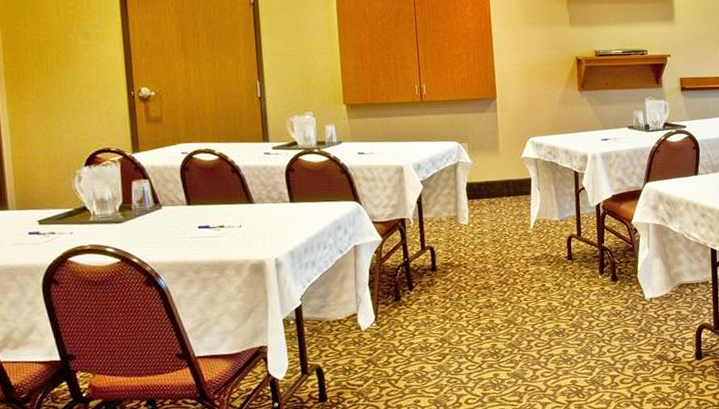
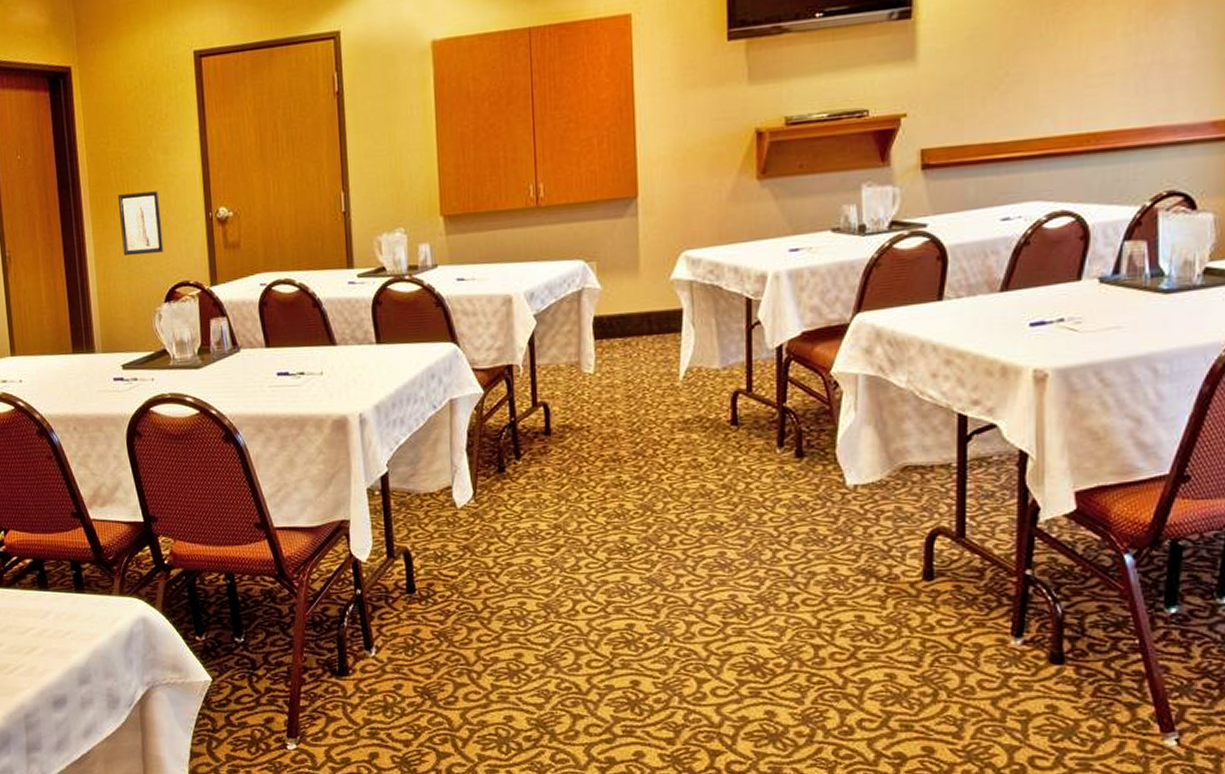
wall art: none [35,70,85,124] -> present [117,191,164,255]

